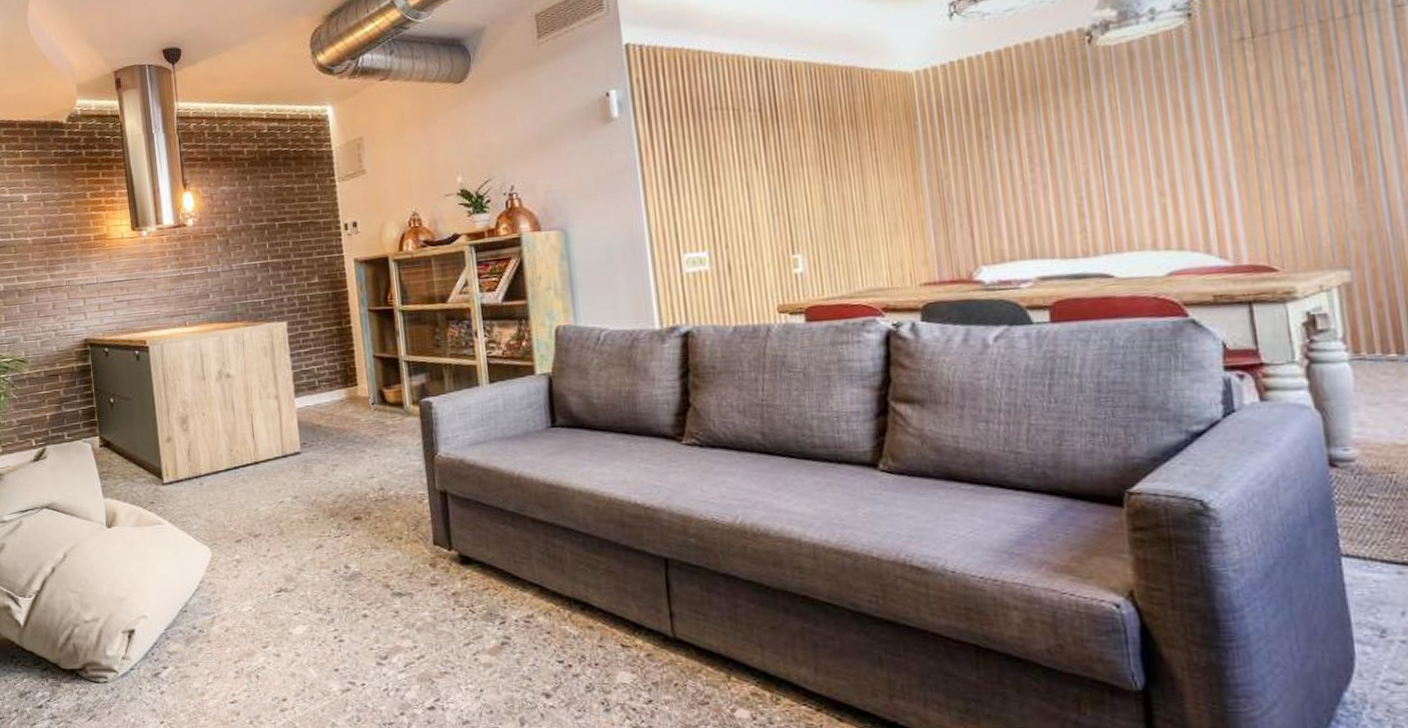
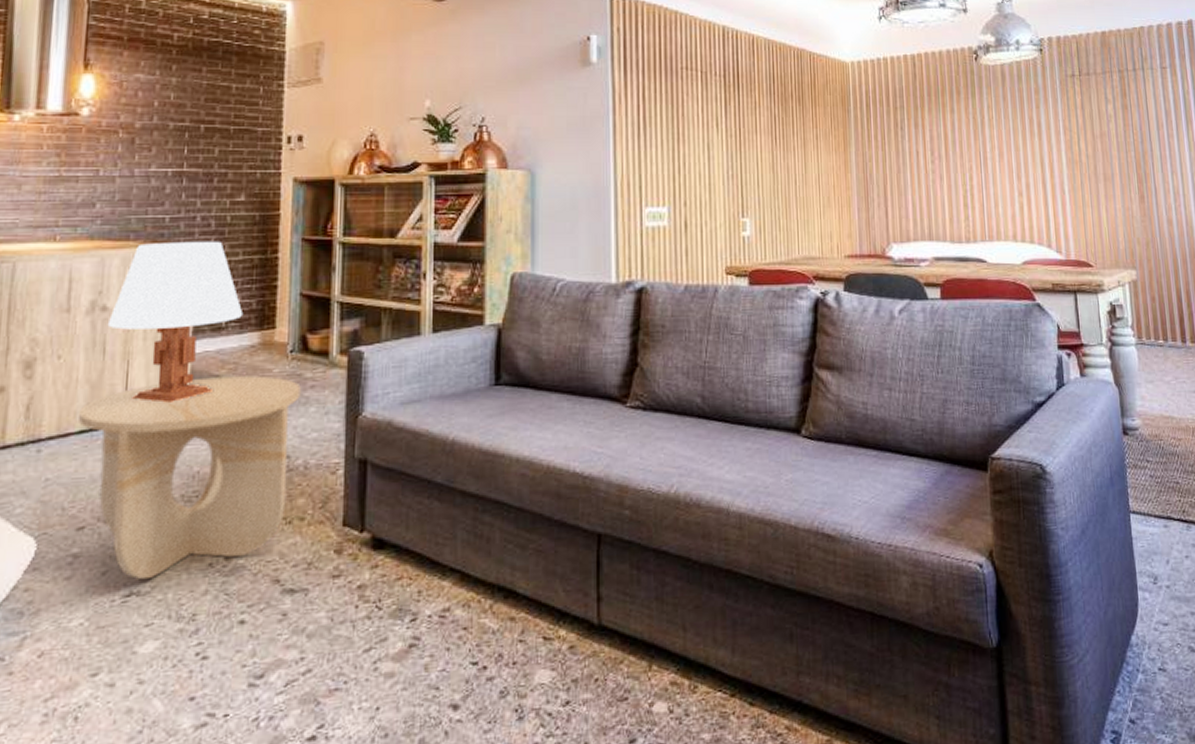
side table: none [224,424,386,581] -> present [79,375,301,580]
table lamp: none [232,317,331,447] -> present [107,241,244,403]

